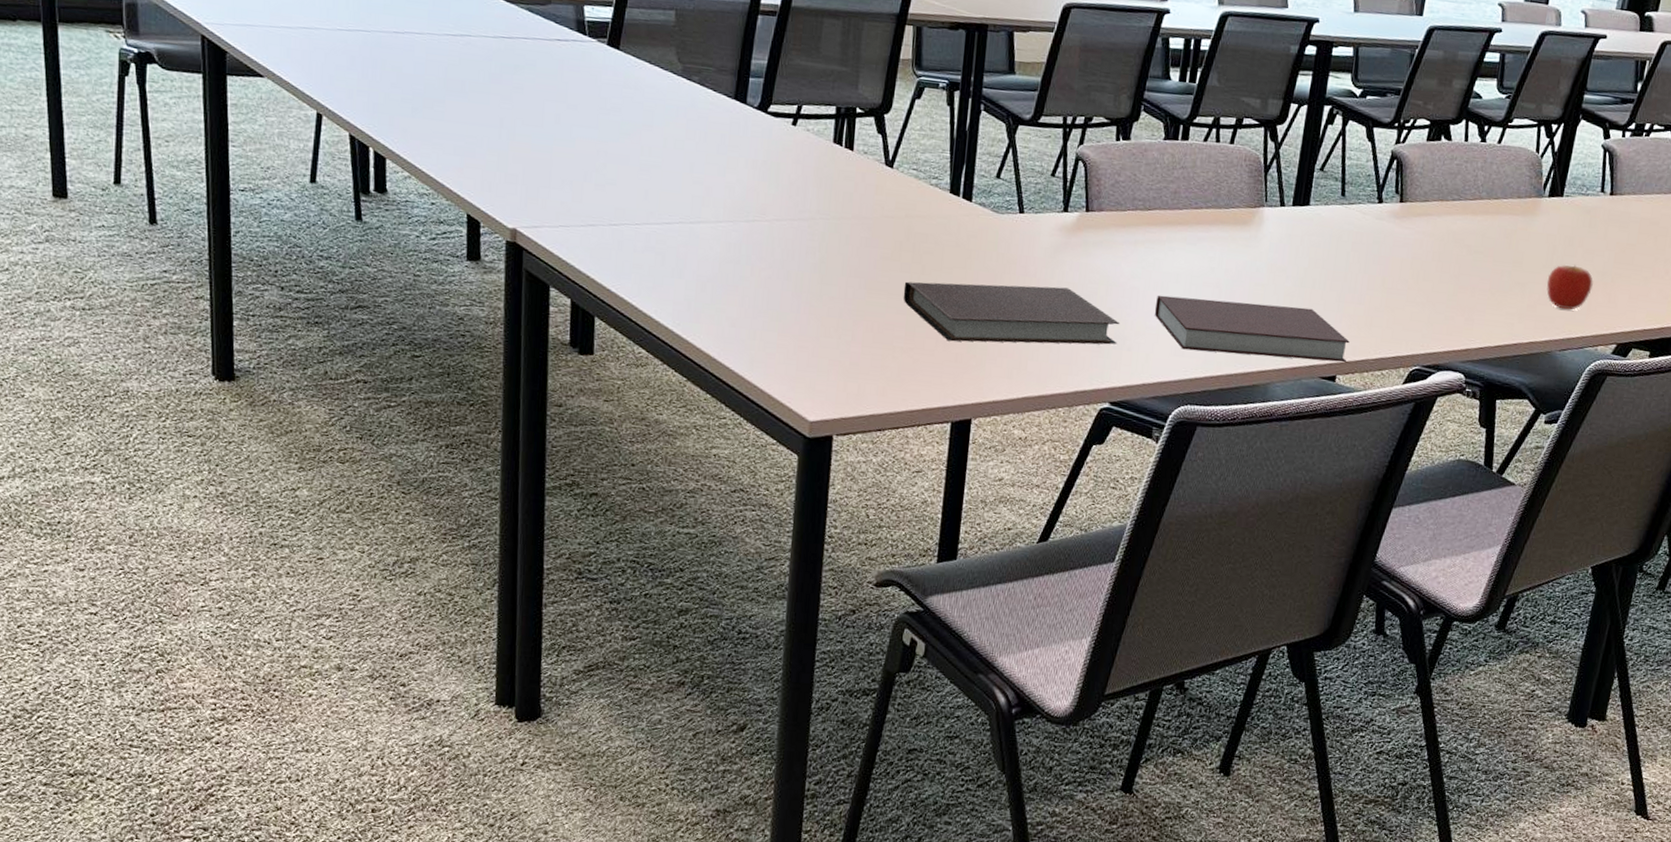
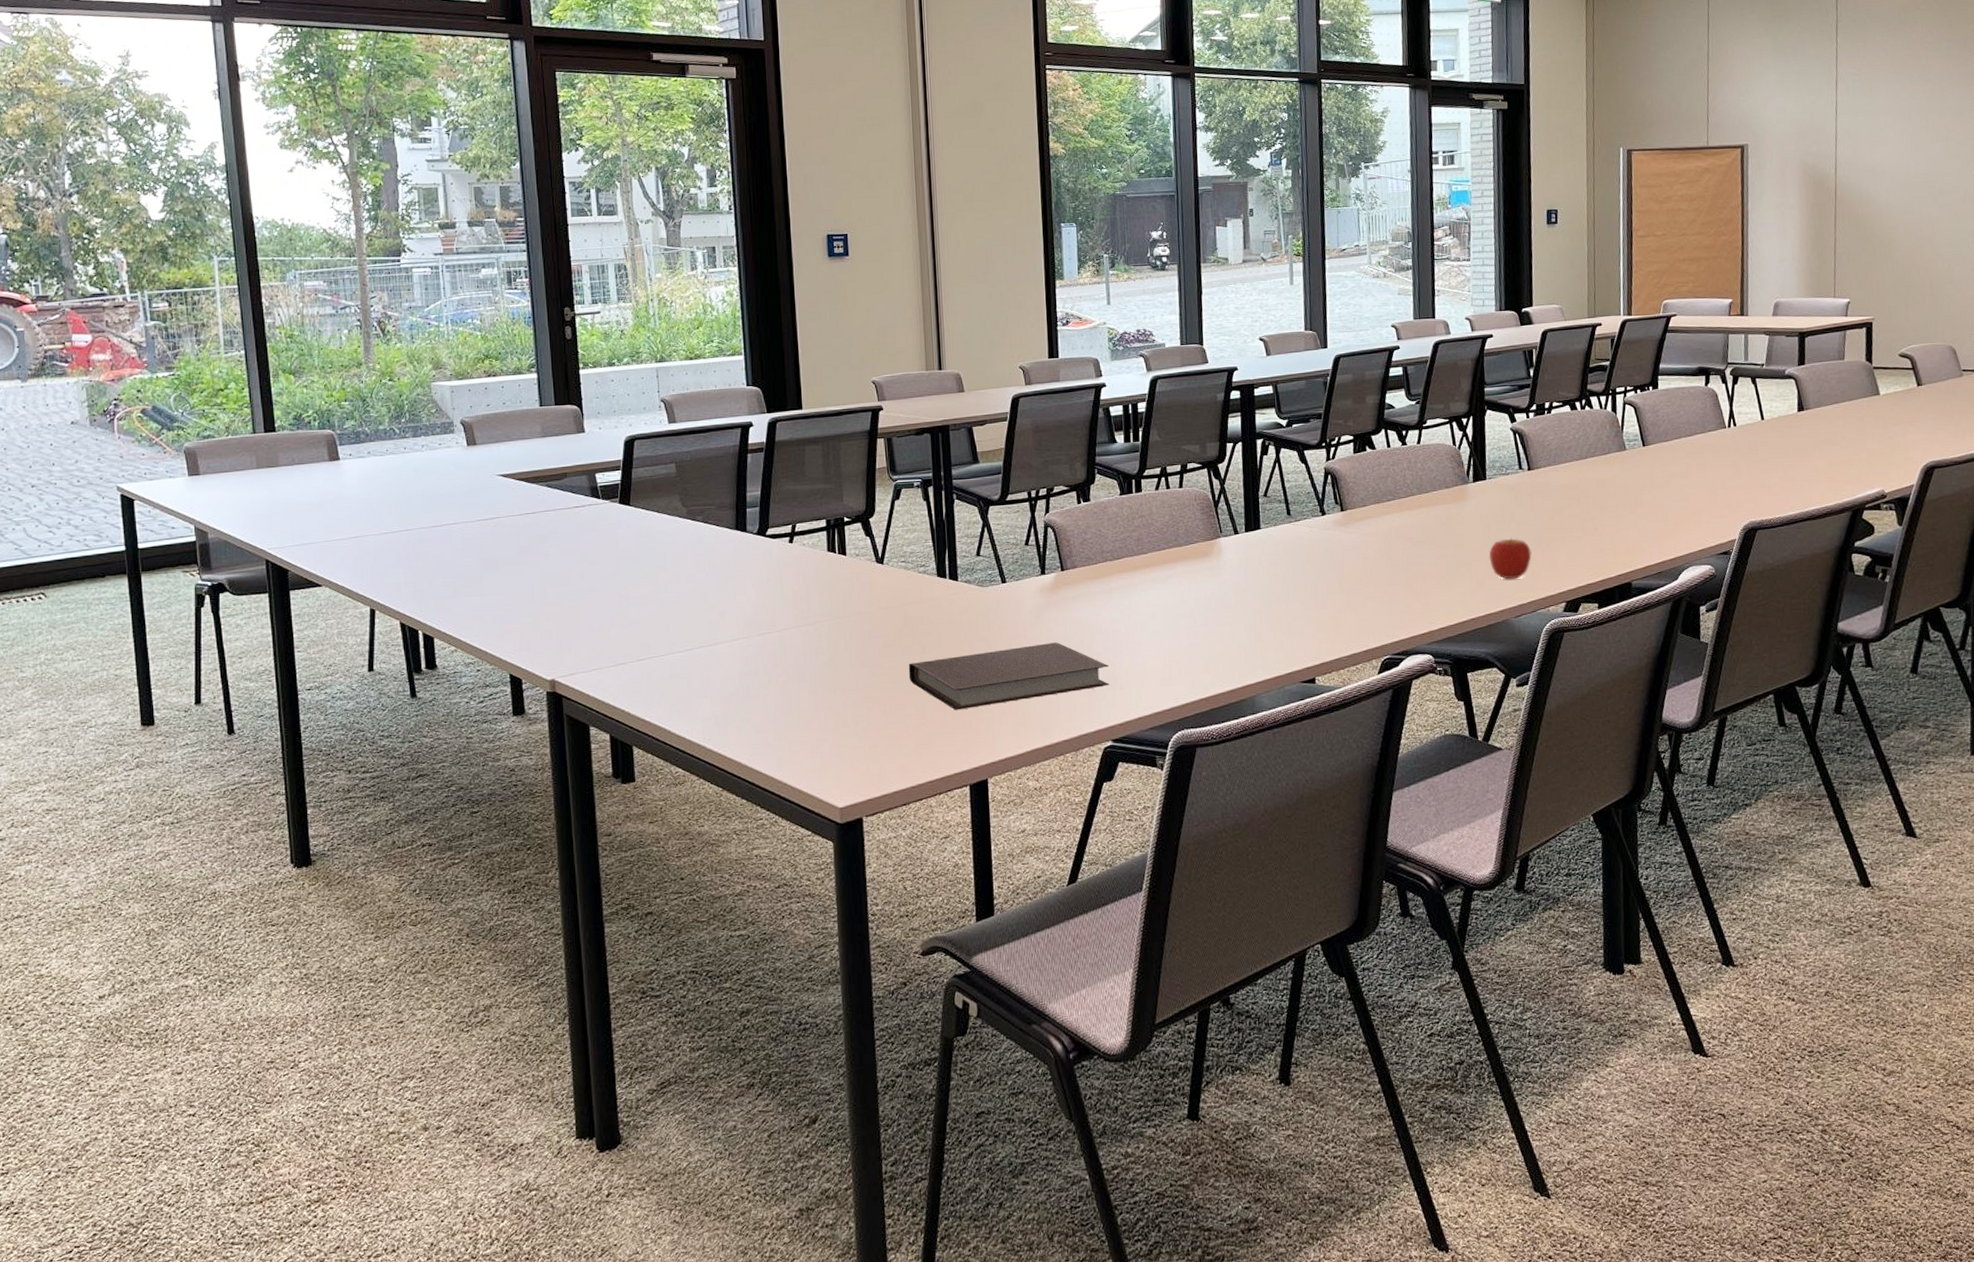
notebook: present [1154,295,1350,363] -> none [1138,620,1322,679]

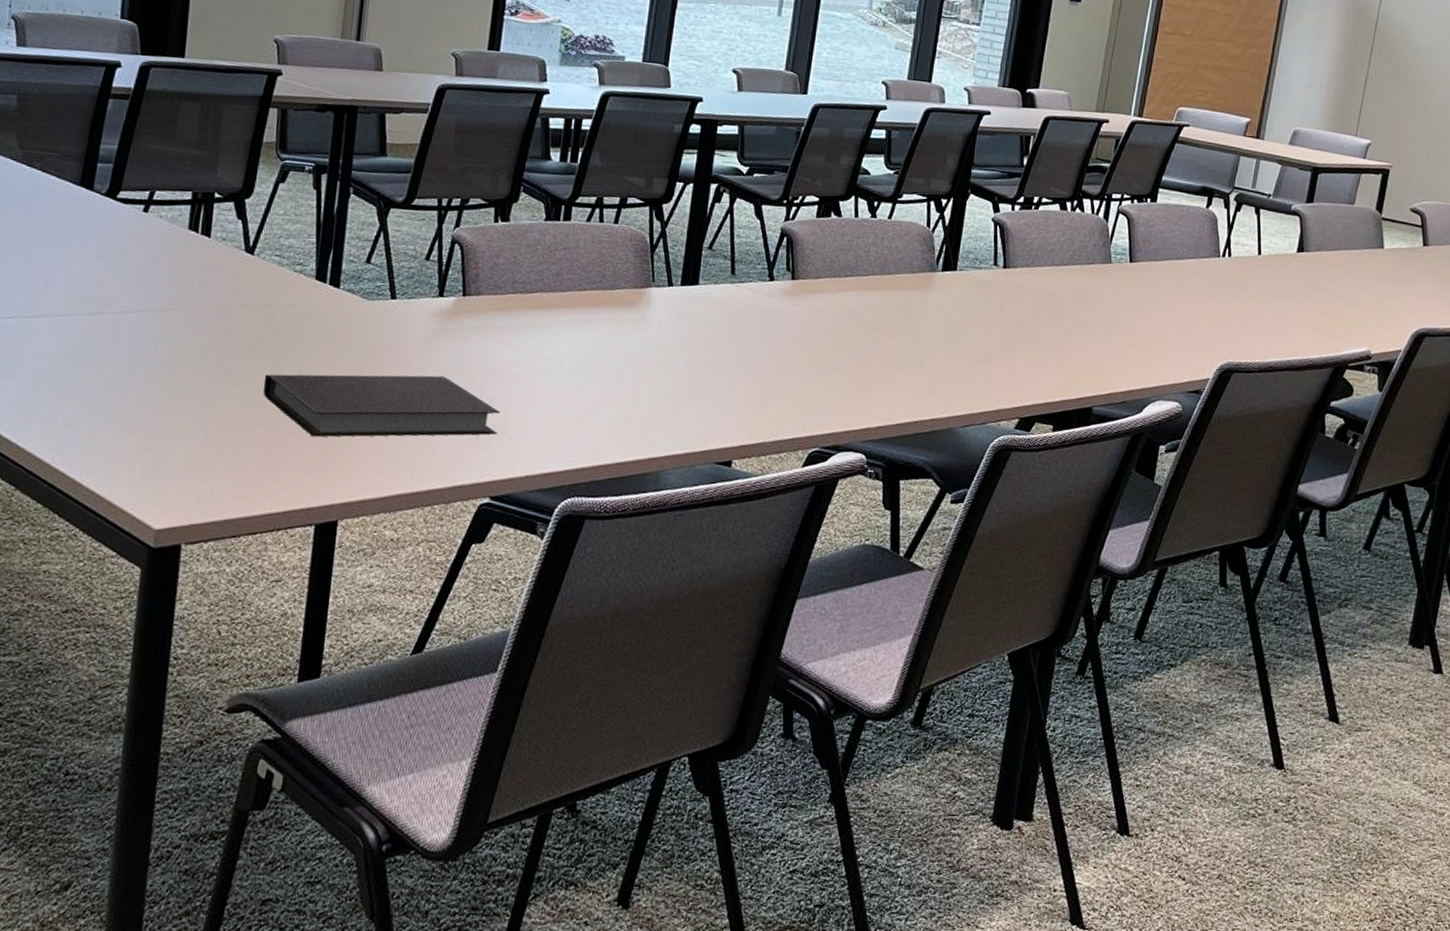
apple: present [1488,537,1532,580] -> none [945,338,992,385]

